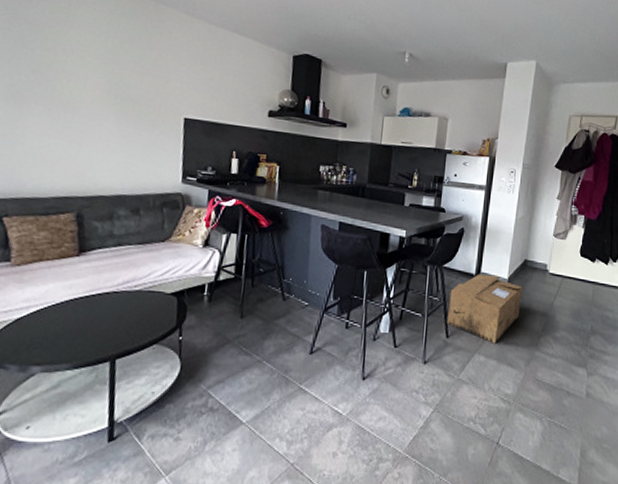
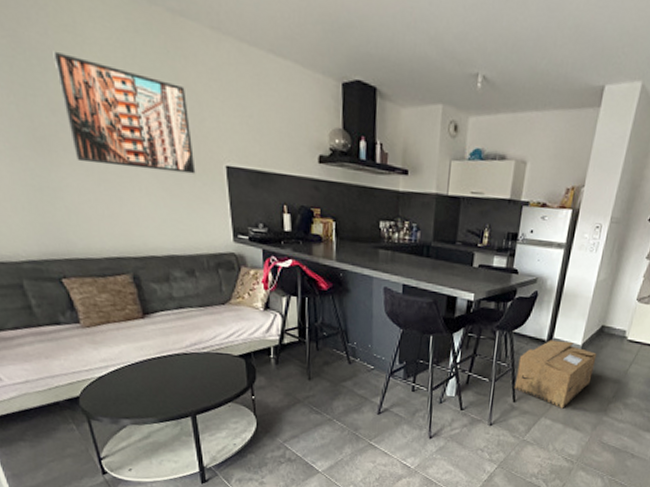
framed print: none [44,25,157,124] -> present [53,50,196,174]

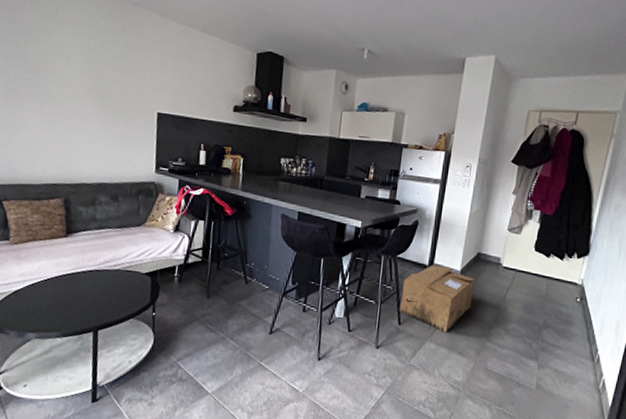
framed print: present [53,50,196,174] -> none [36,28,133,119]

